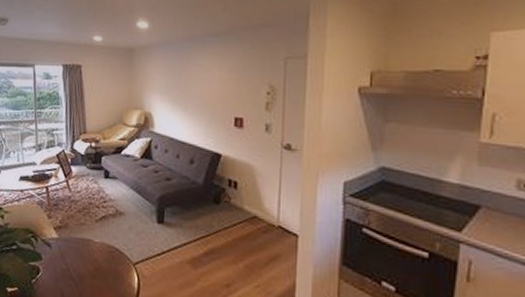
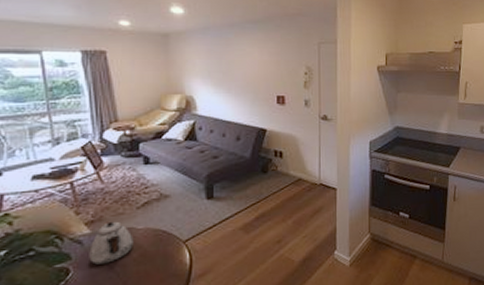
teapot: none [55,229,91,271] -> present [89,221,134,265]

